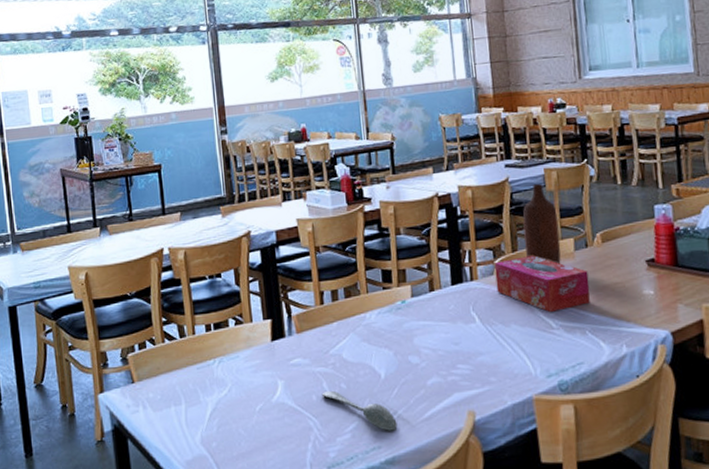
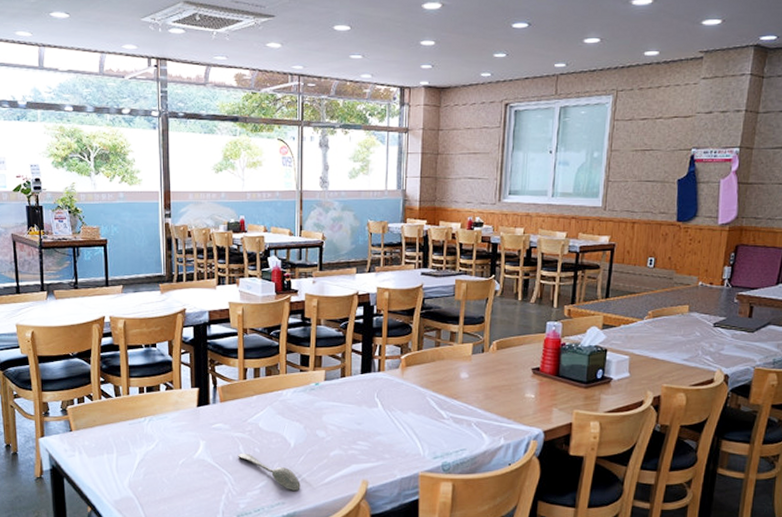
tissue box: present [494,255,591,312] -> none [400,355,481,404]
bottle: present [523,183,561,265] -> none [430,292,462,365]

